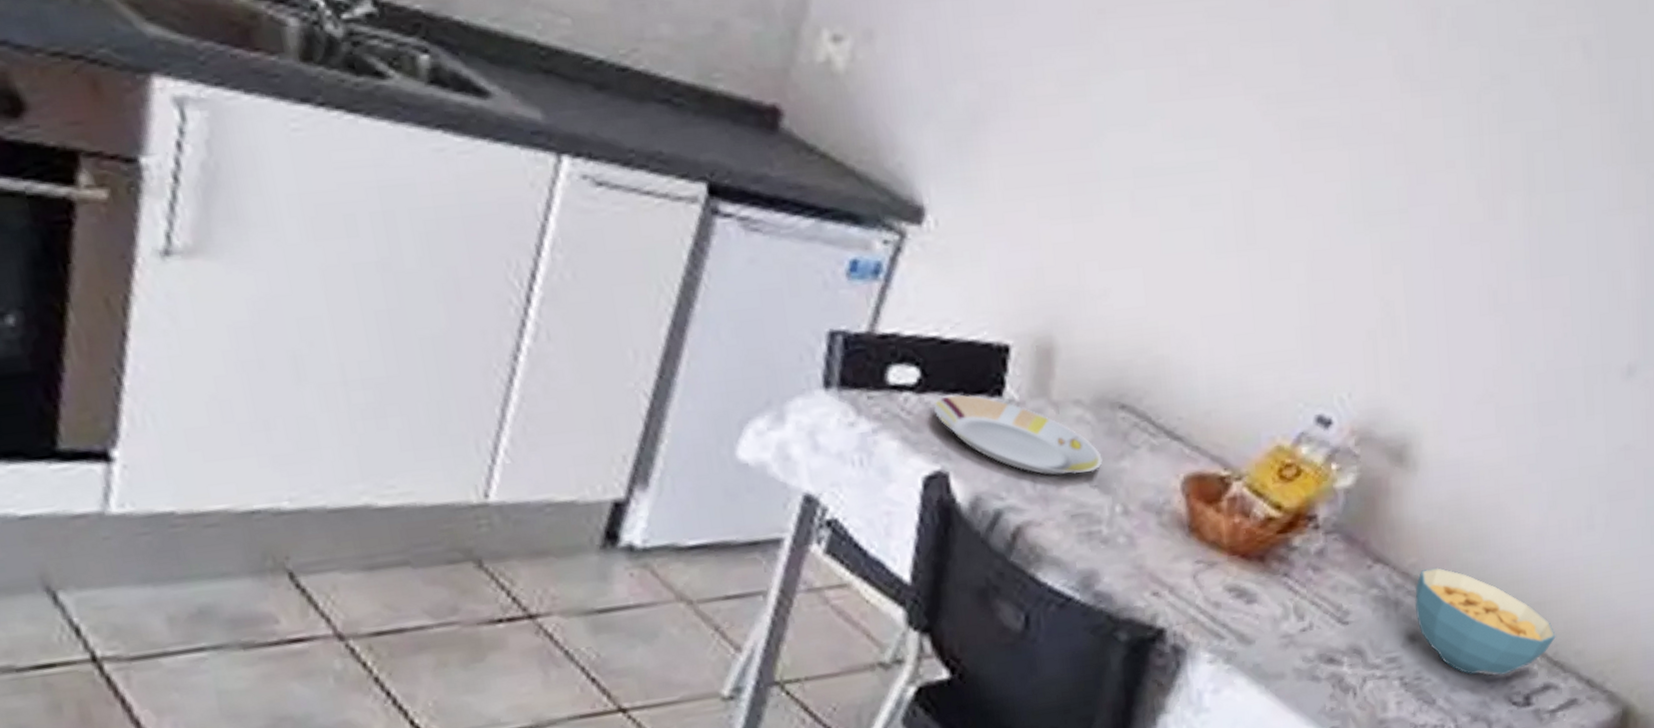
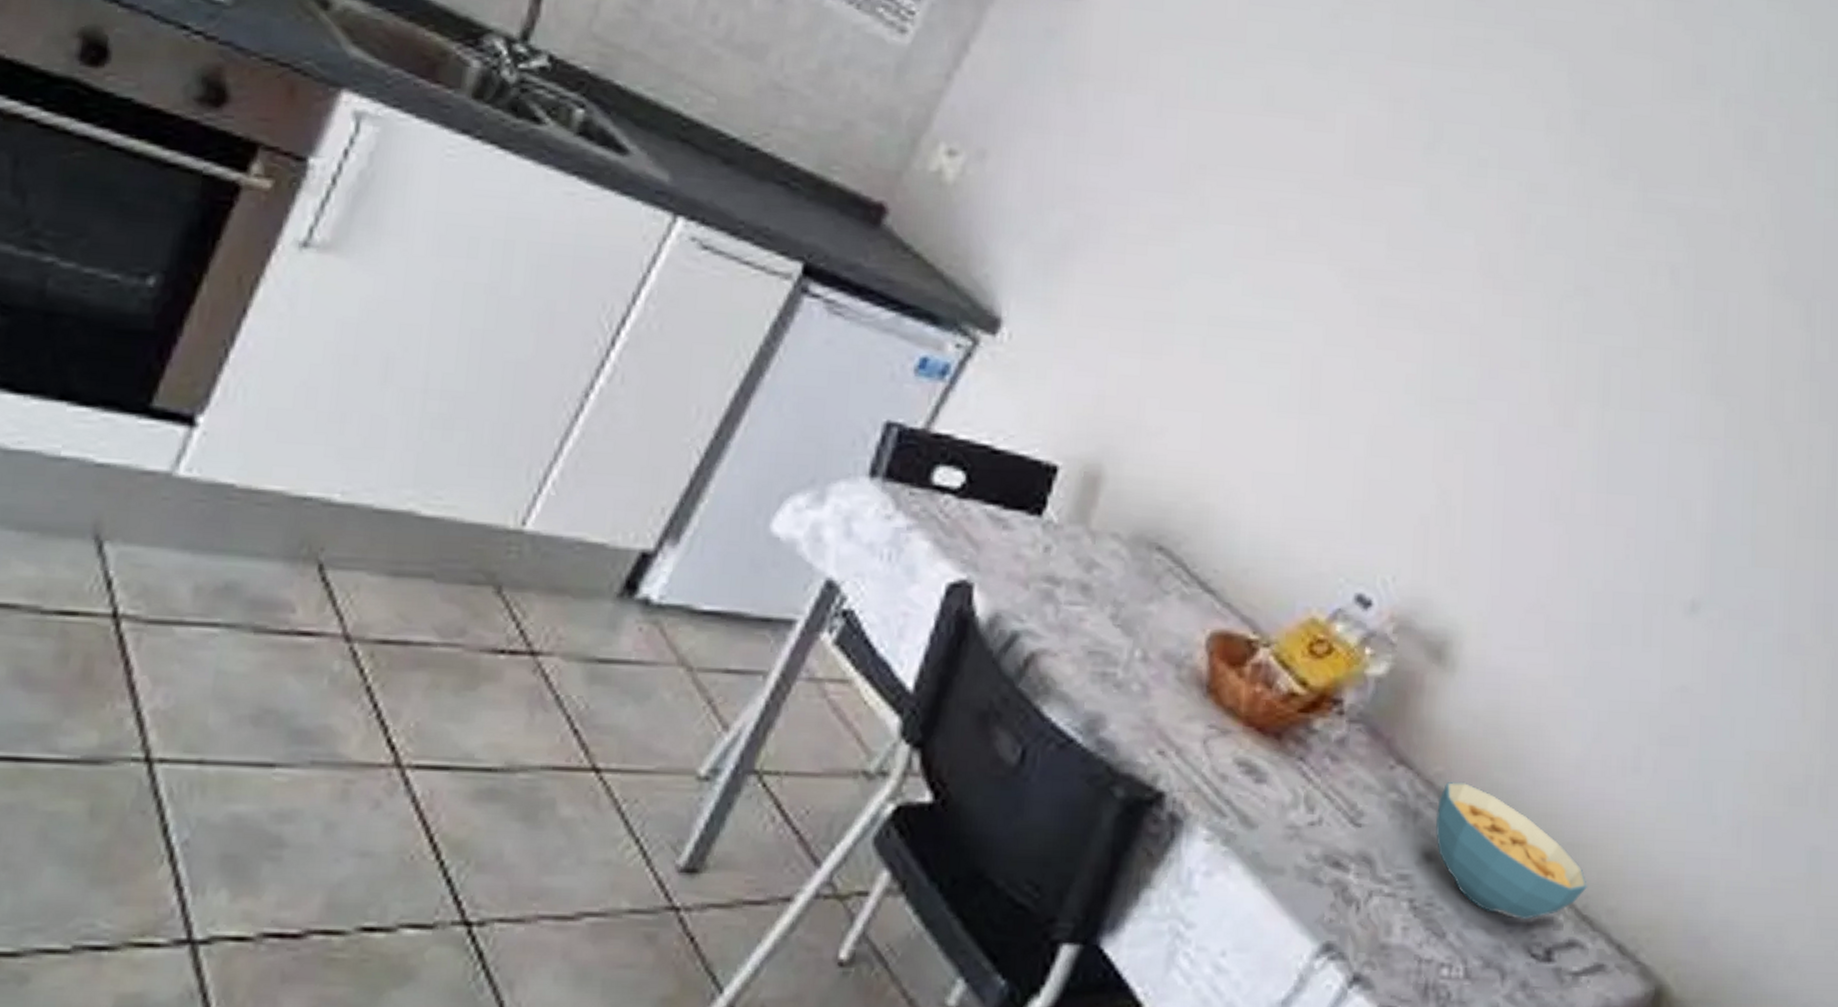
plate: present [934,395,1103,476] -> none [972,505,1130,610]

